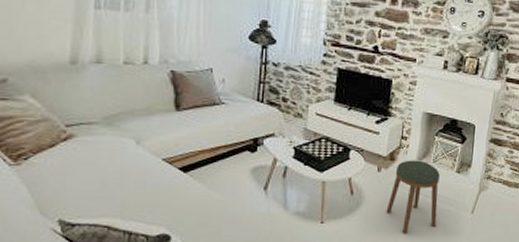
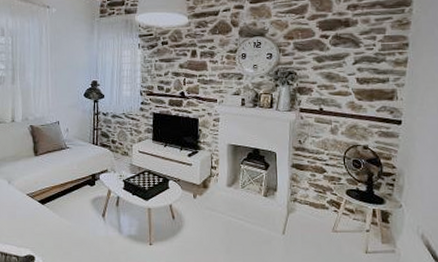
stool: present [386,160,440,234] -> none [204,186,251,254]

